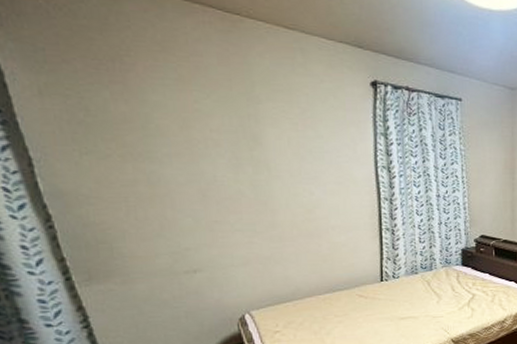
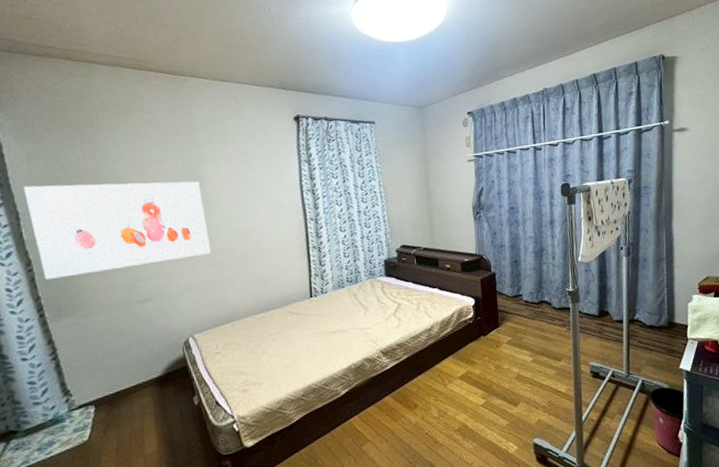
wall art: none [36,127,272,239] -> present [24,181,212,280]

